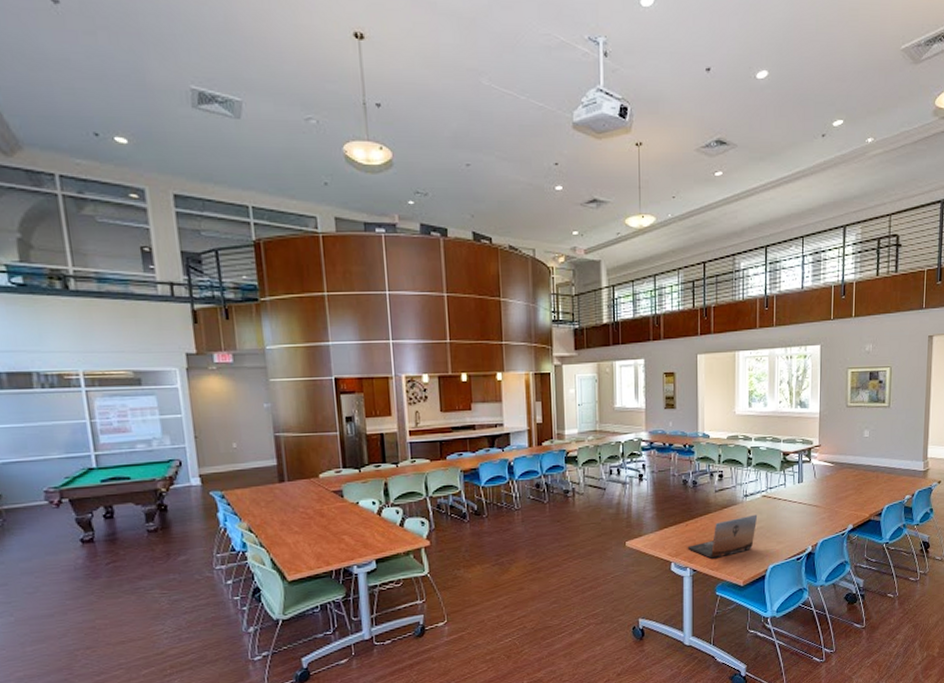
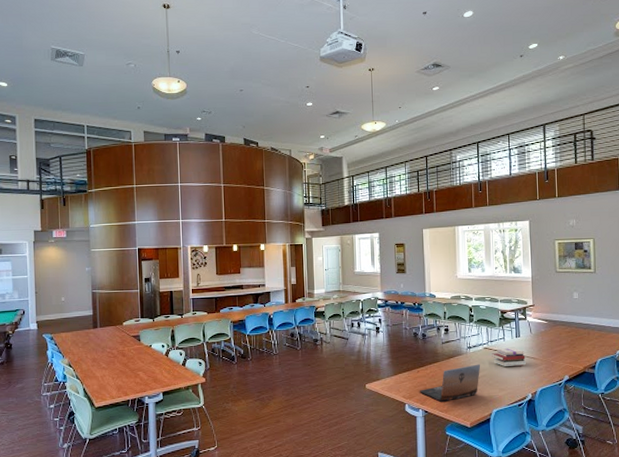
books: none [770,495,808,516] -> present [492,348,526,367]

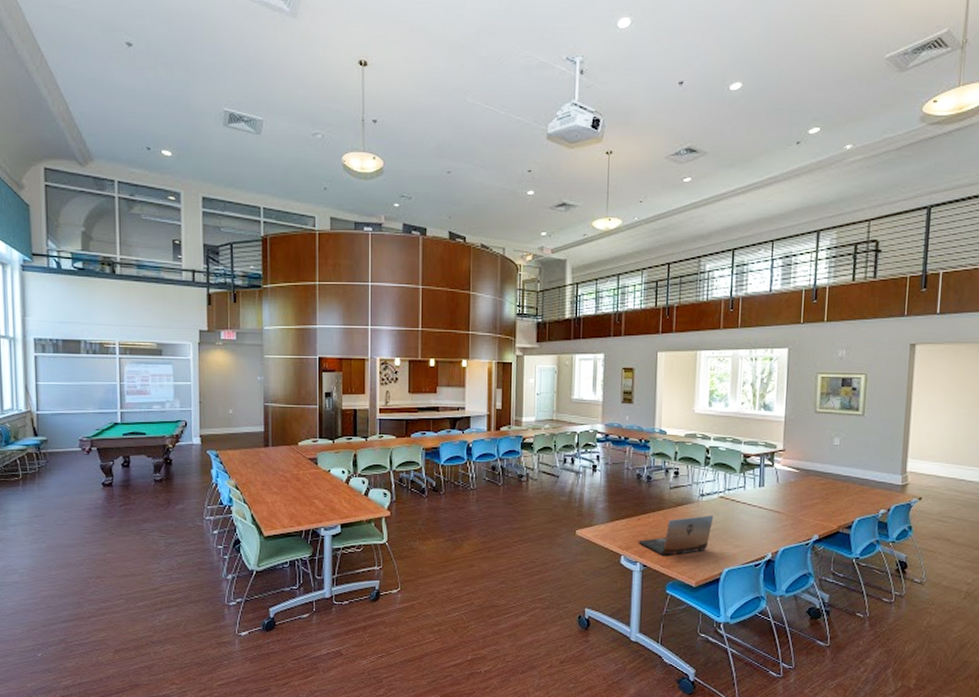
books: present [492,348,526,367] -> none [728,498,769,521]

